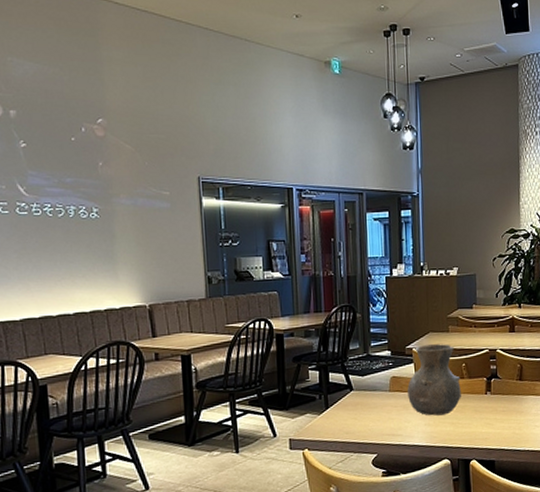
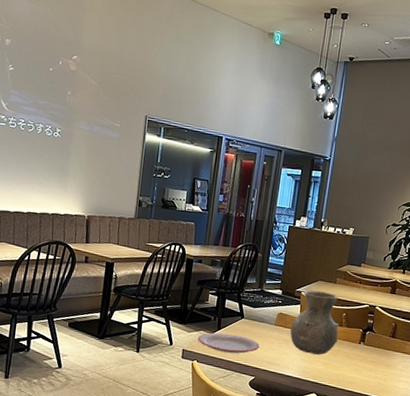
plate: none [304,410,377,434] -> present [197,332,260,354]

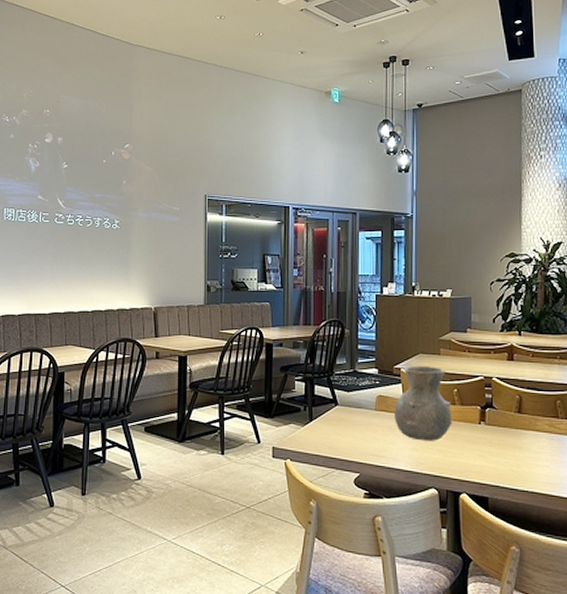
plate: present [197,332,260,354] -> none [287,425,361,448]

